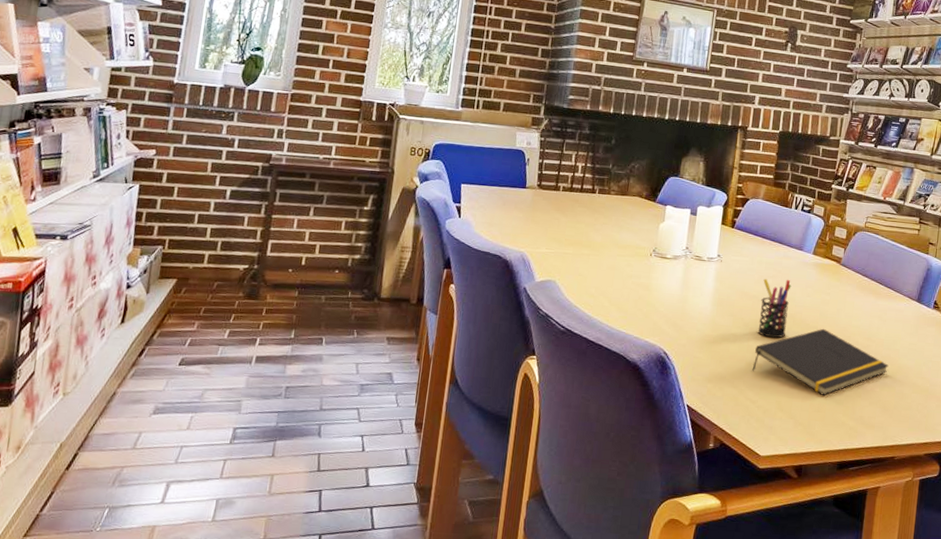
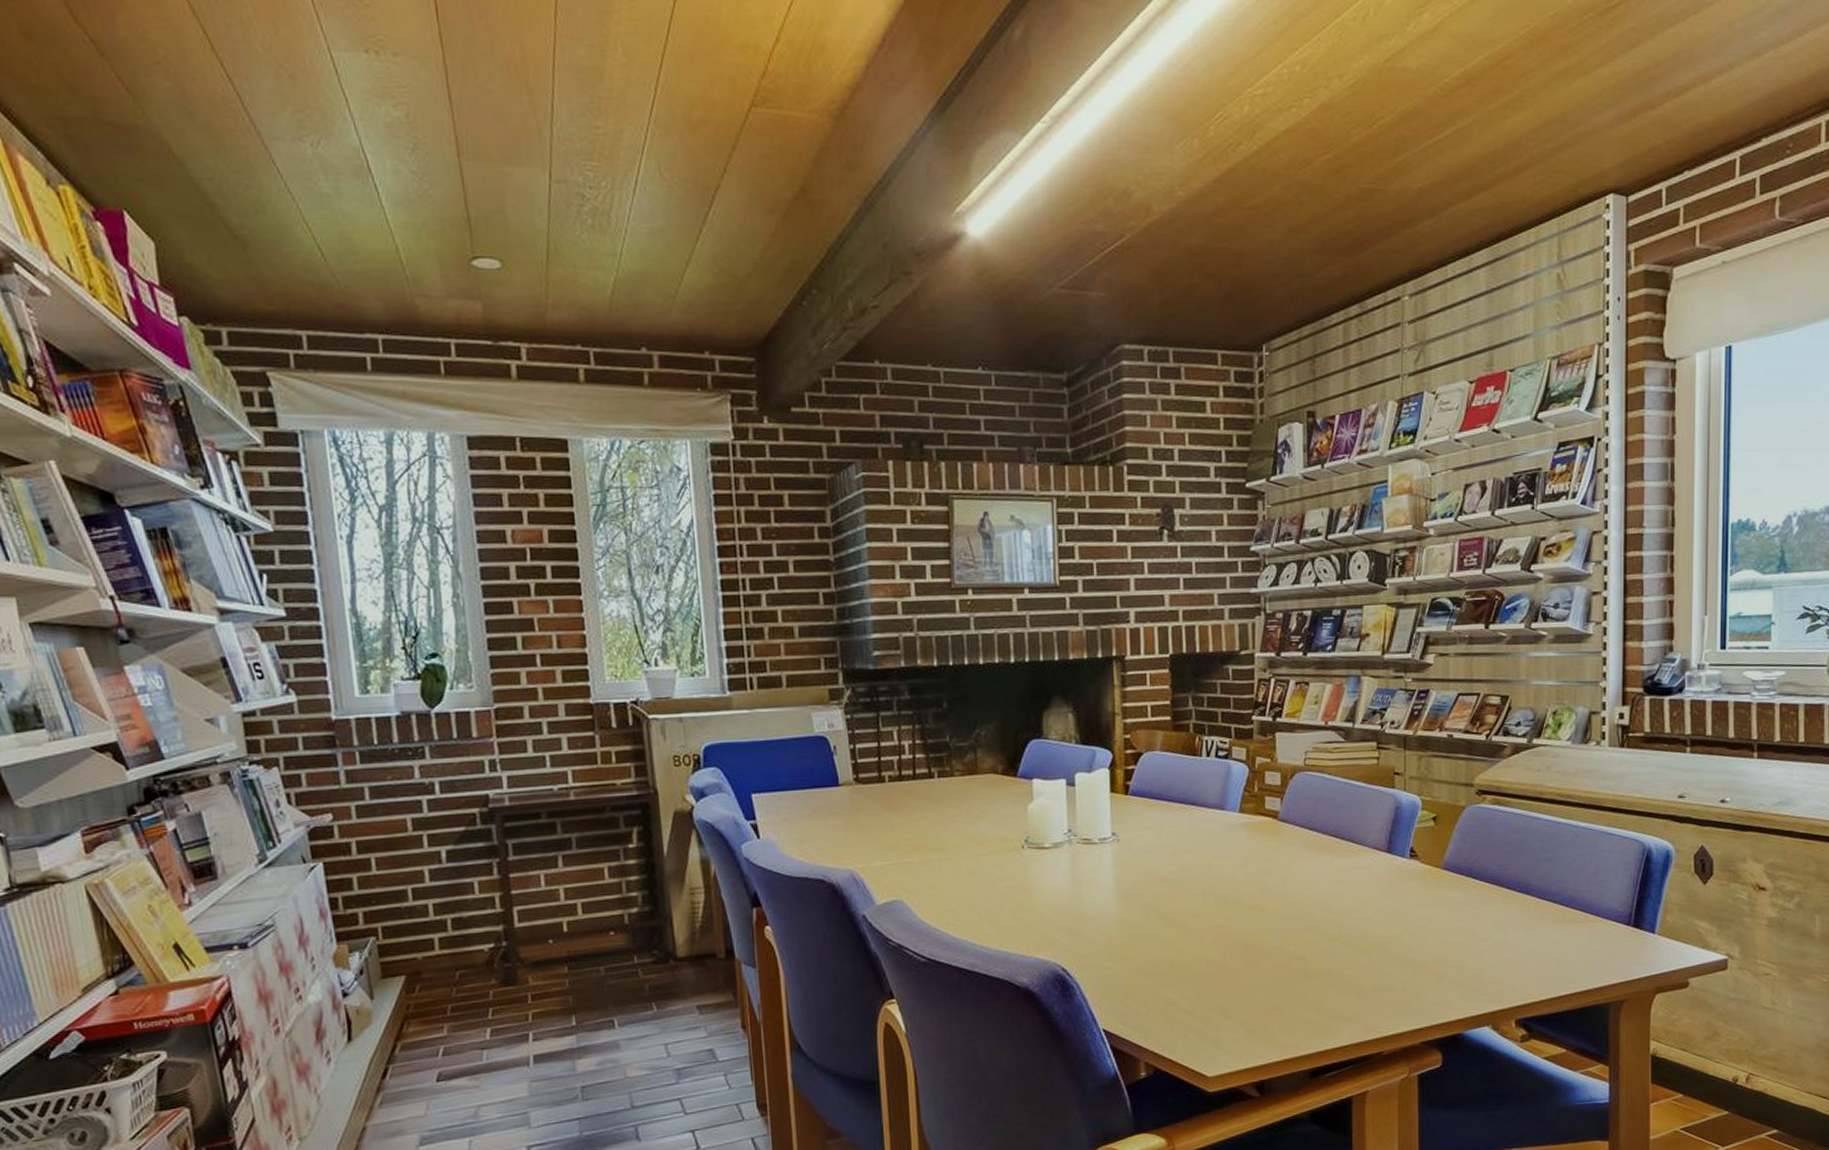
notepad: present [752,328,889,395] -> none [1181,906,1360,990]
pen holder: present [757,279,792,338] -> none [1178,851,1219,929]

